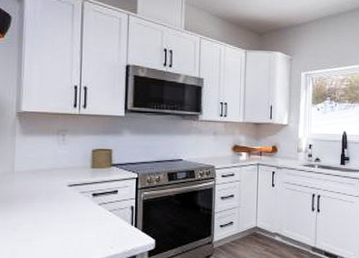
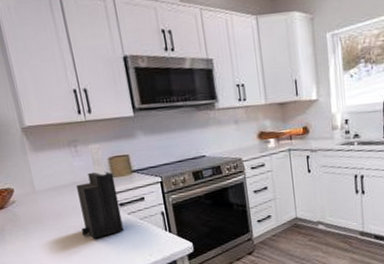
knife block: none [50,136,93,225] -> present [76,144,124,239]

